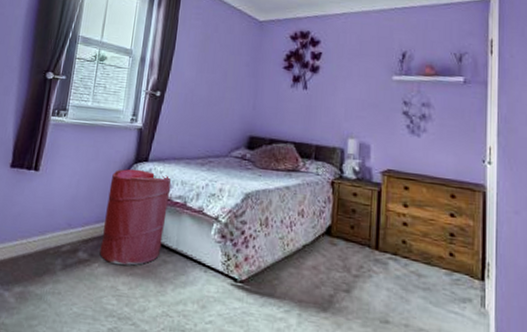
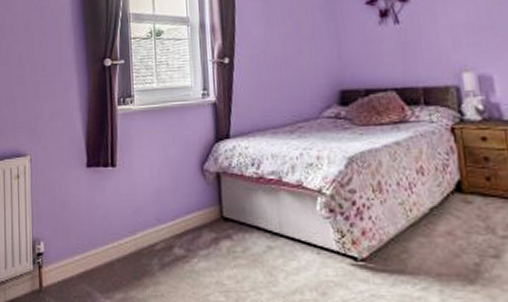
laundry hamper: present [99,168,171,266] -> none [193,148,263,258]

